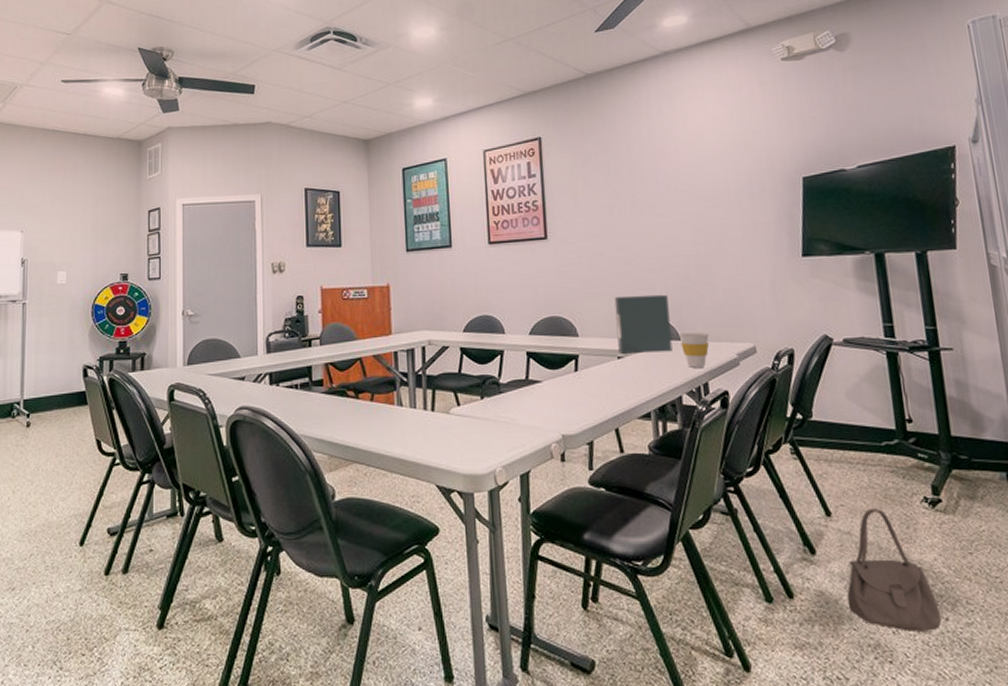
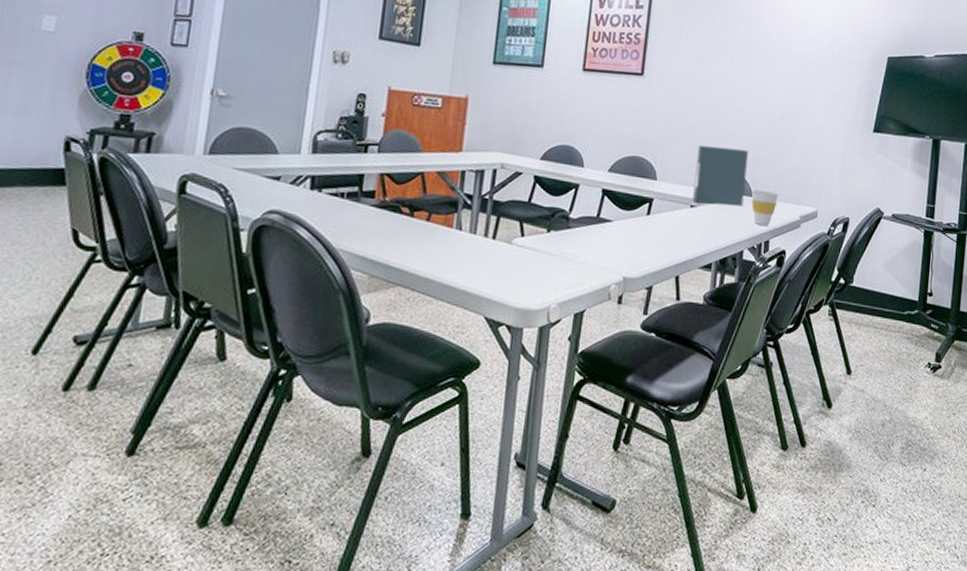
handbag: present [846,509,942,632] -> none [849,370,921,480]

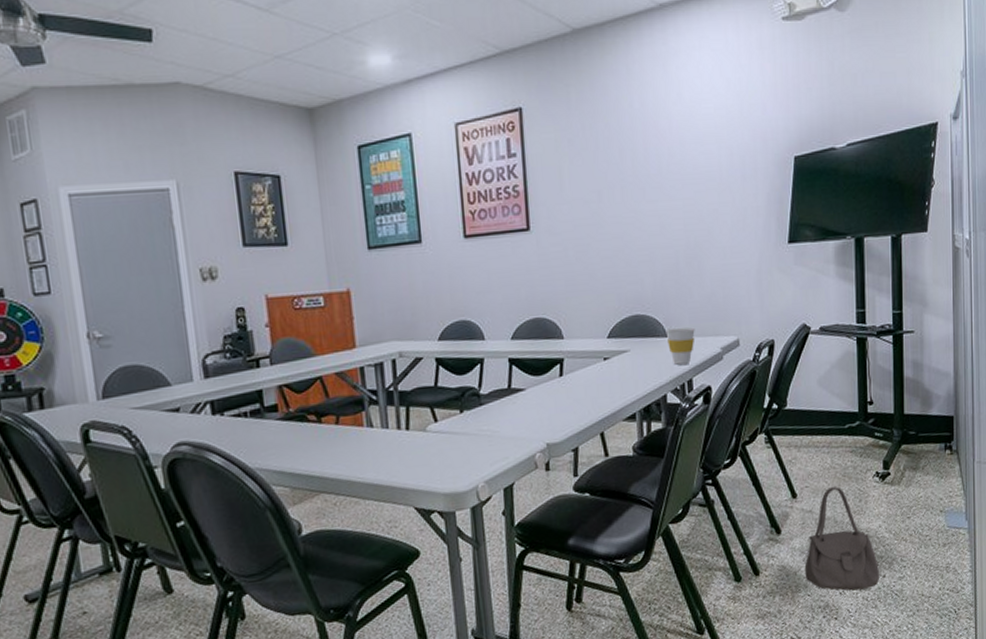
binder: present [692,144,748,207] -> none [601,288,659,354]
handbag: none [849,370,921,480] -> present [804,487,880,591]

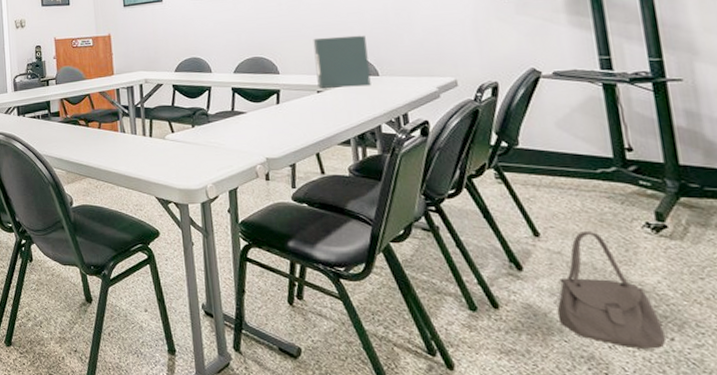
binder: none [601,288,659,354] -> present [313,35,371,88]
cup: present [665,327,695,365] -> none [377,68,409,100]

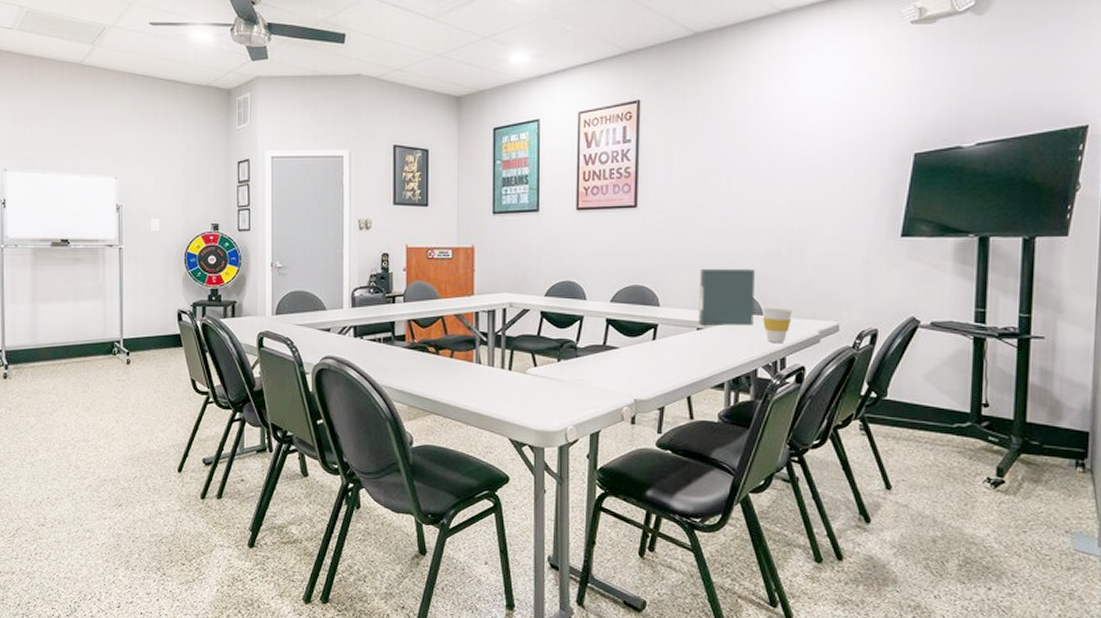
cup: none [377,68,409,100] -> present [761,308,792,342]
handbag: present [556,232,667,349] -> none [894,485,985,598]

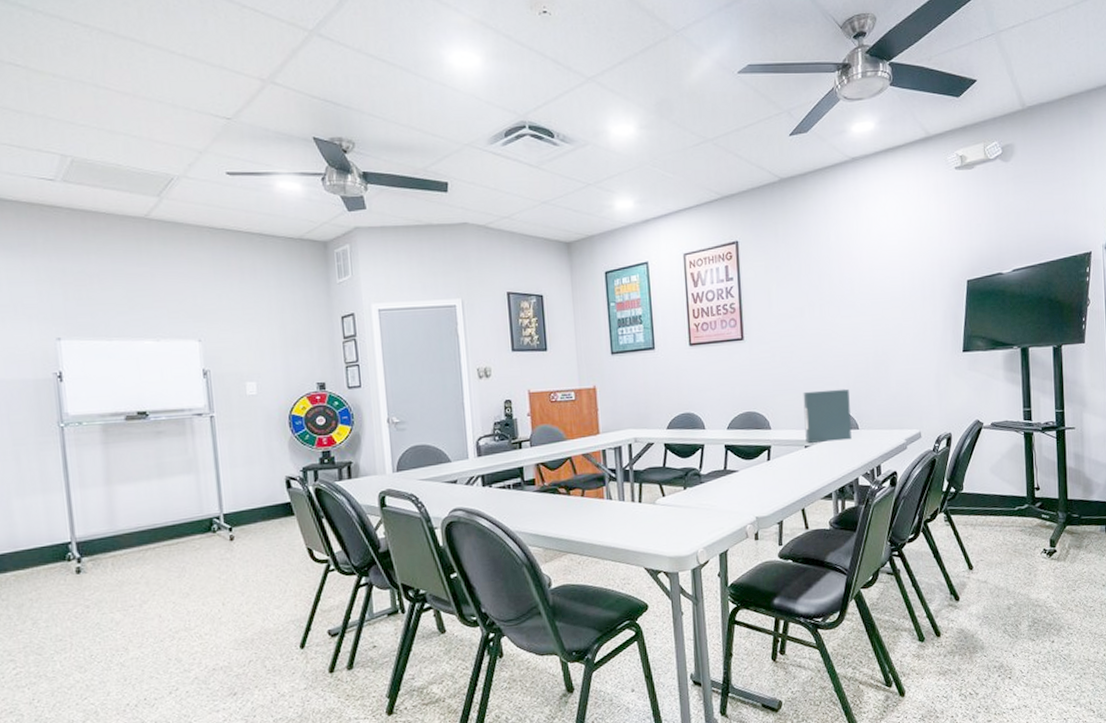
cup: present [761,308,792,342] -> none [857,421,883,453]

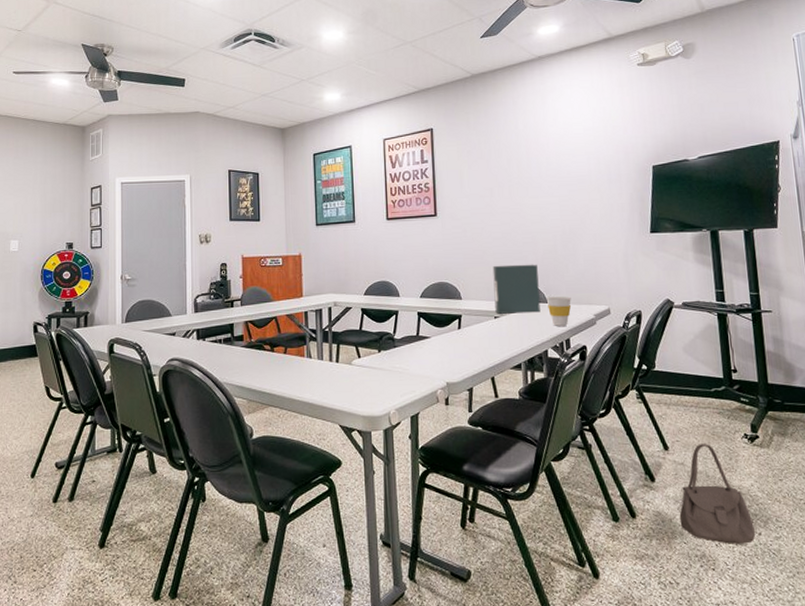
cup: none [857,421,883,453] -> present [546,296,572,326]
handbag: none [981,561,1050,654] -> present [679,444,756,544]

